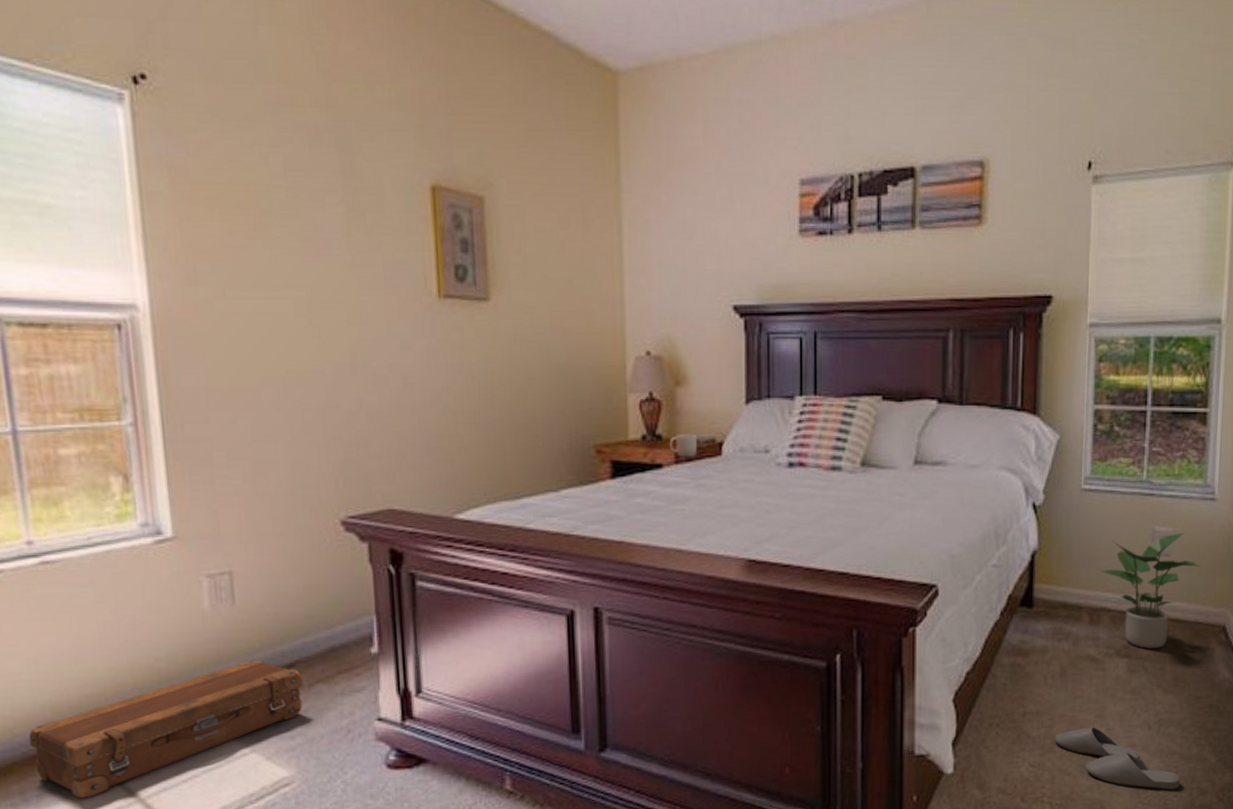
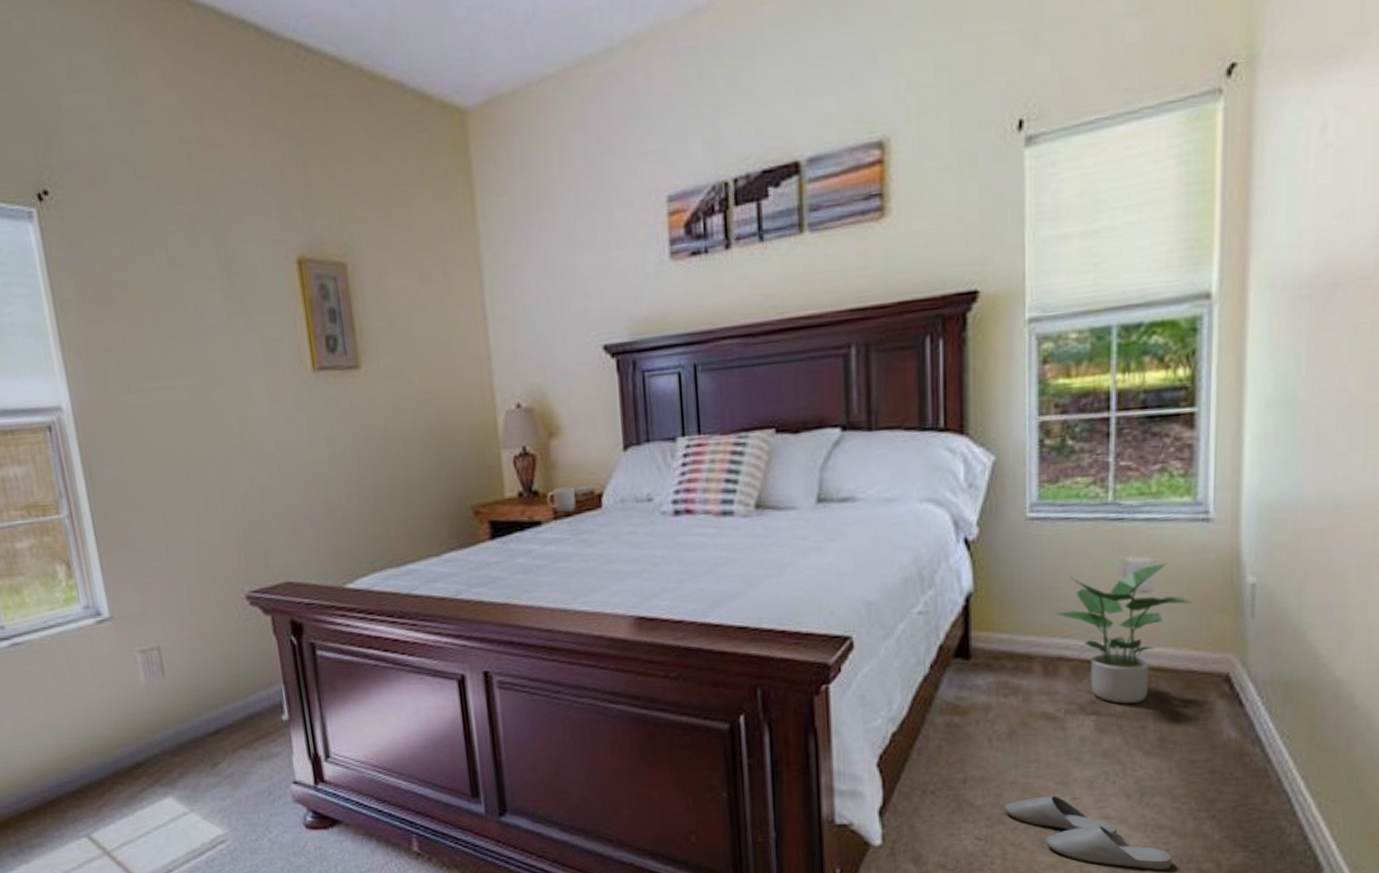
suitcase: present [28,659,304,798] -> none [18,727,229,849]

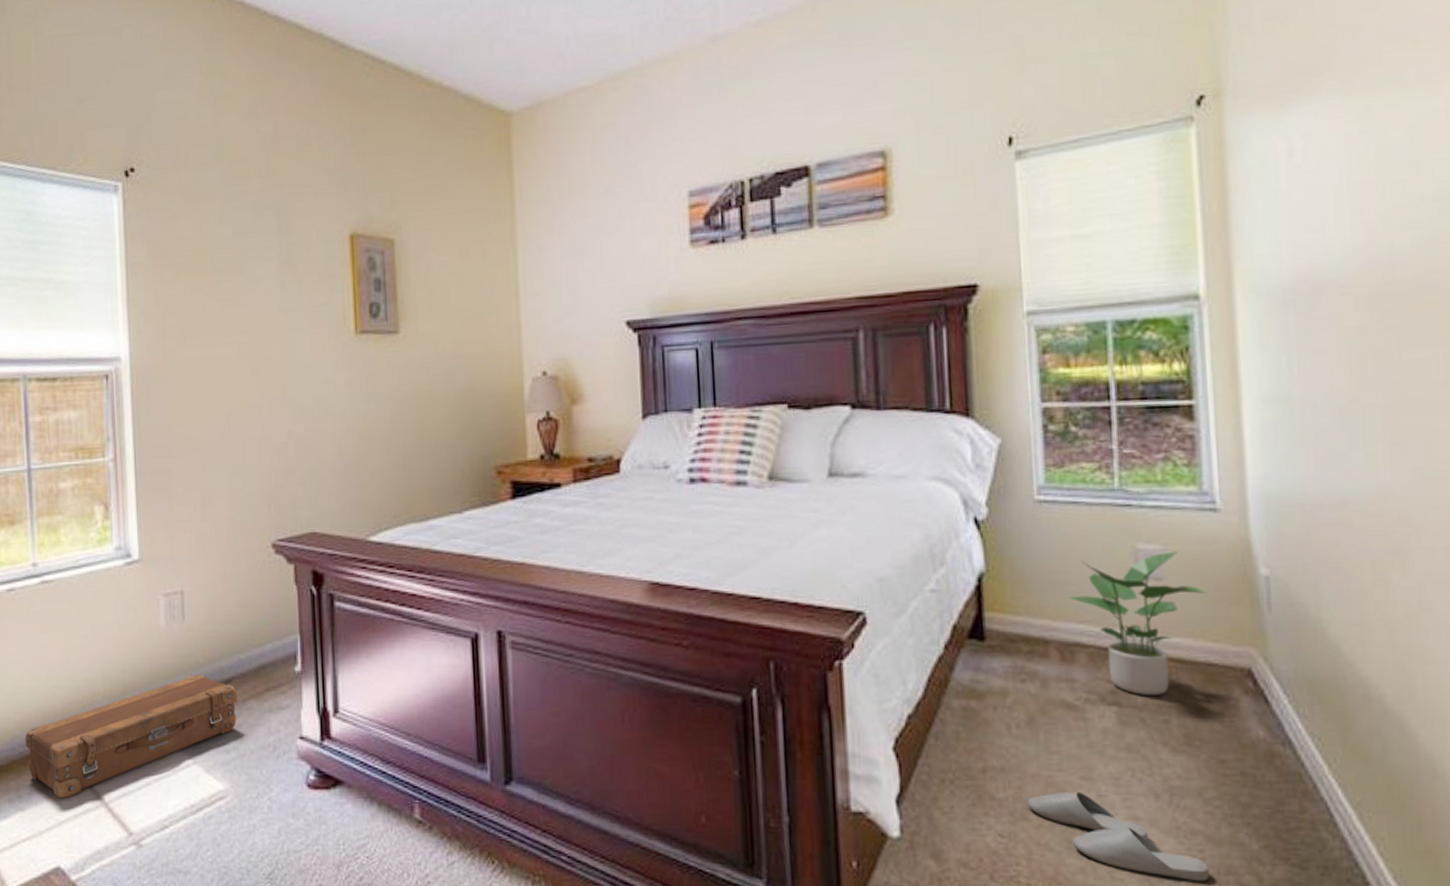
suitcase: none [18,727,229,849] -> present [25,674,238,798]
mug: present [546,487,576,513] -> none [567,452,596,476]

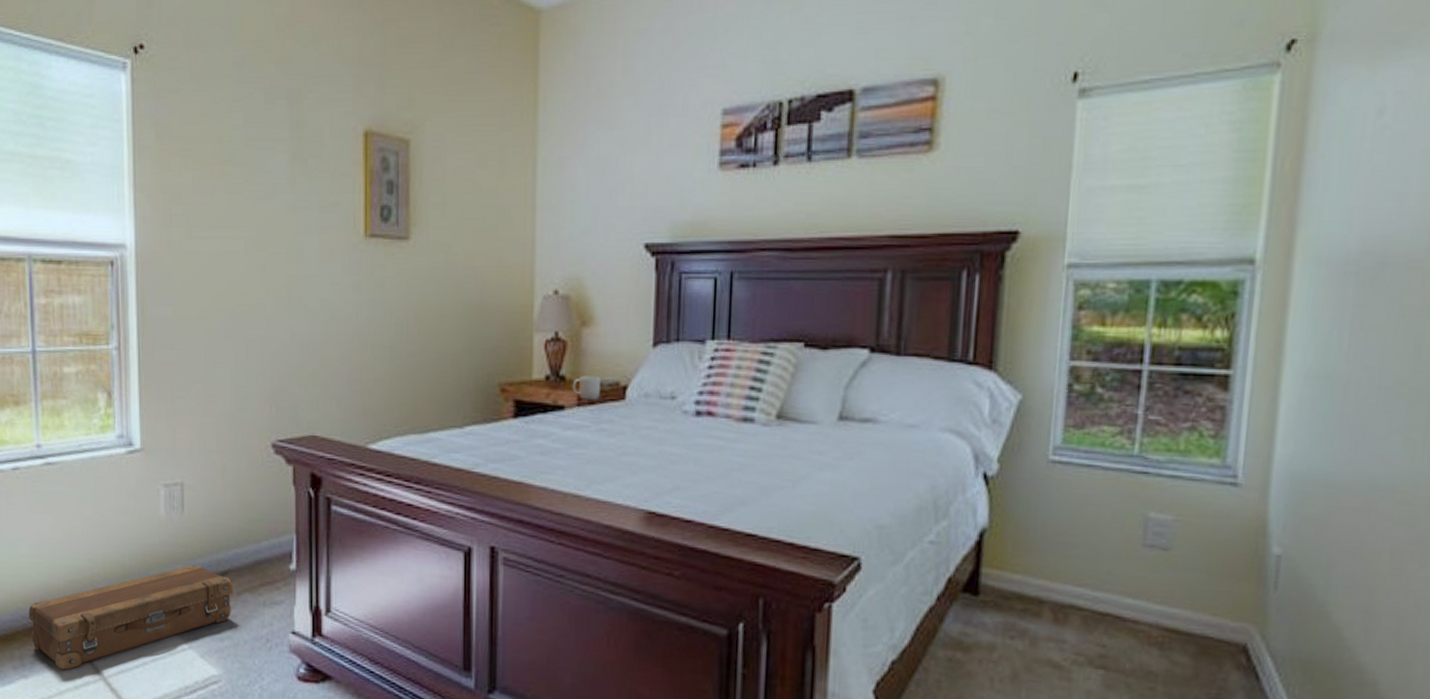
mug: none [567,452,596,476] -> present [572,376,602,400]
potted plant: present [1069,551,1206,695] -> none [1070,522,1212,663]

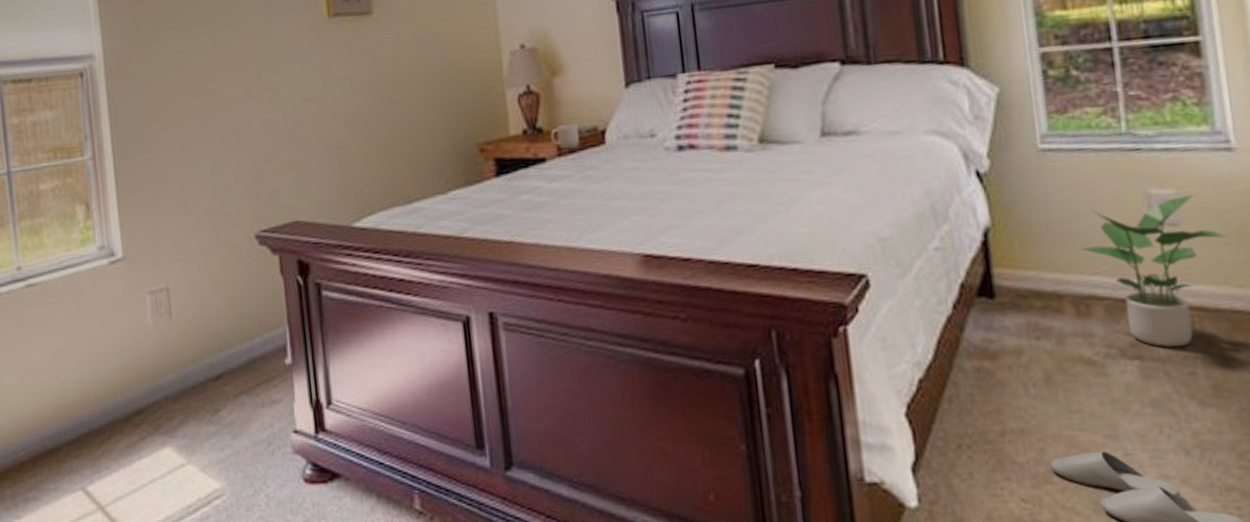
suitcase: present [28,564,233,670] -> none [18,371,230,504]
potted plant: none [1070,522,1212,663] -> present [1081,194,1226,347]

